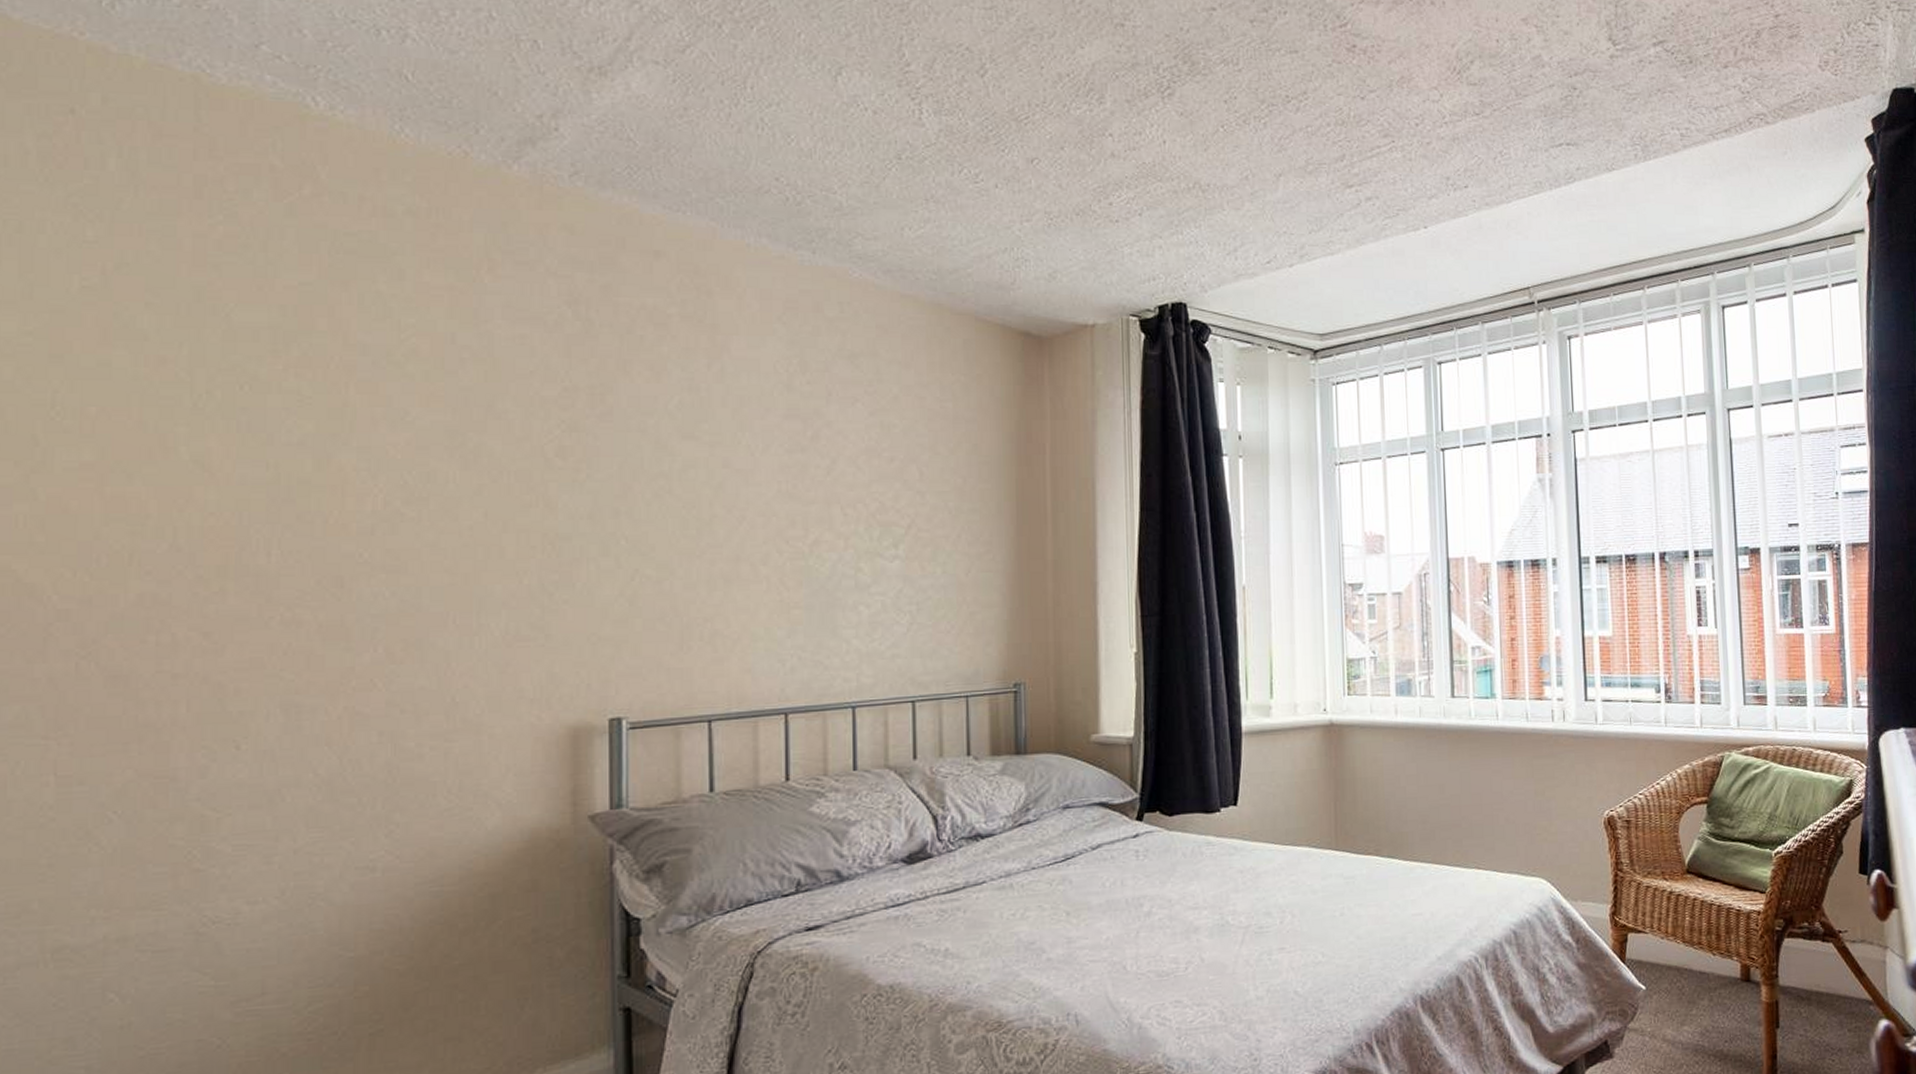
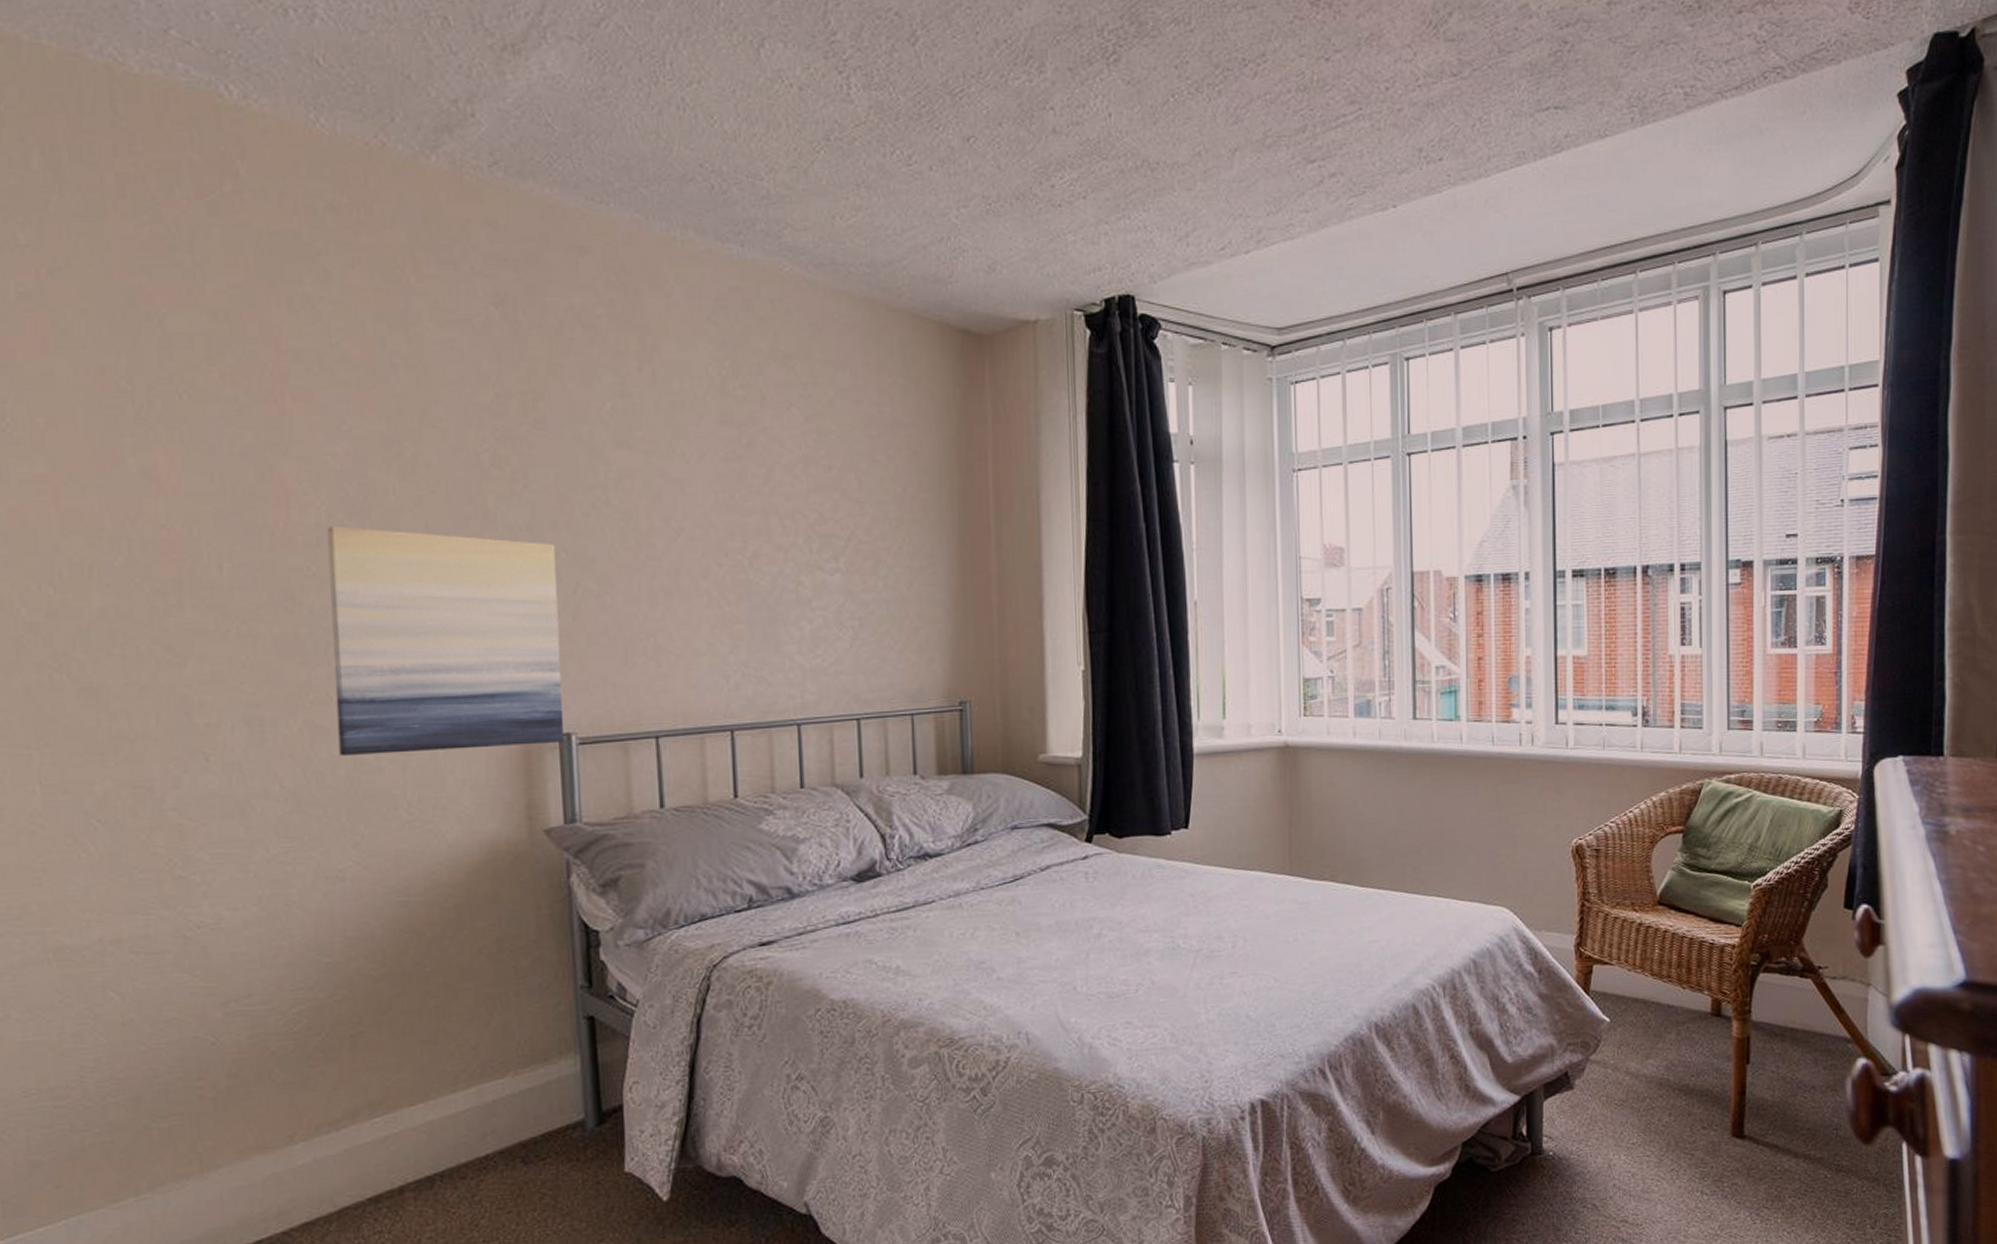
wall art: none [379,513,616,742] -> present [326,525,564,755]

